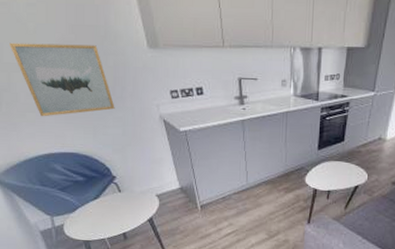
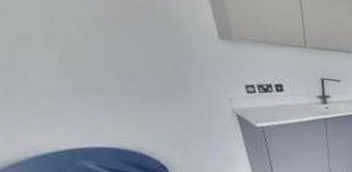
wall art: present [9,42,115,117] -> none [16,11,175,105]

